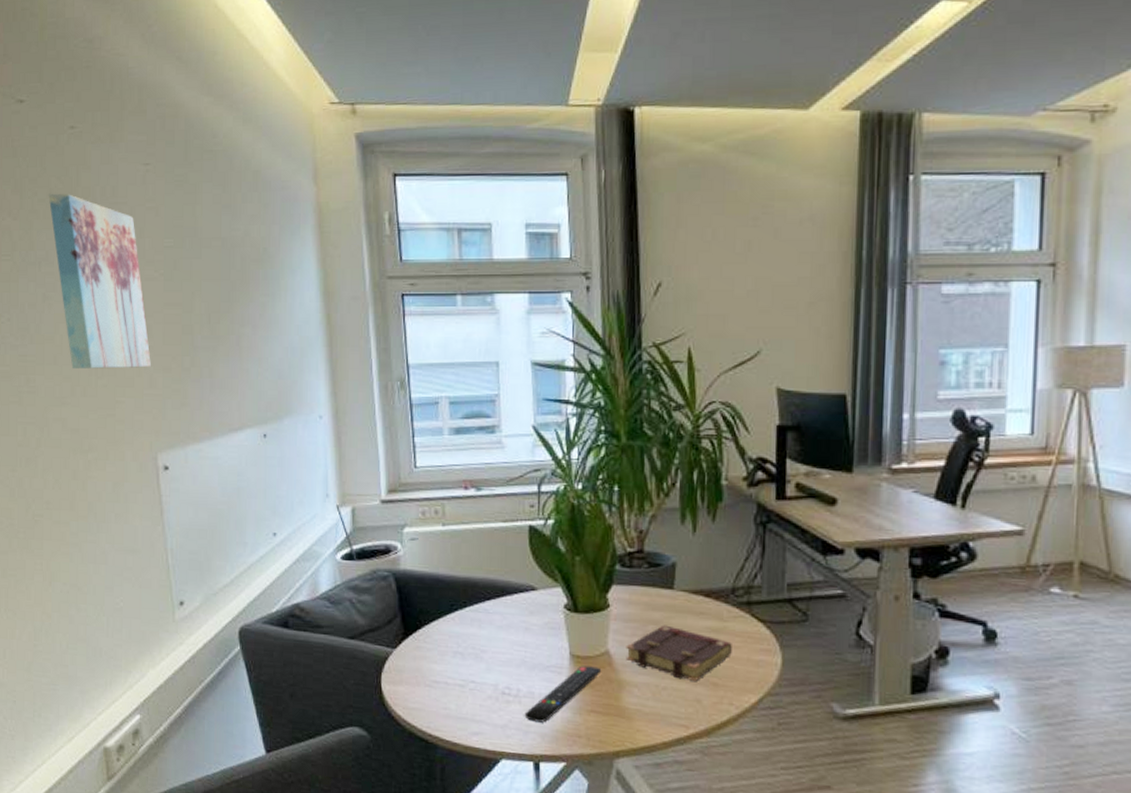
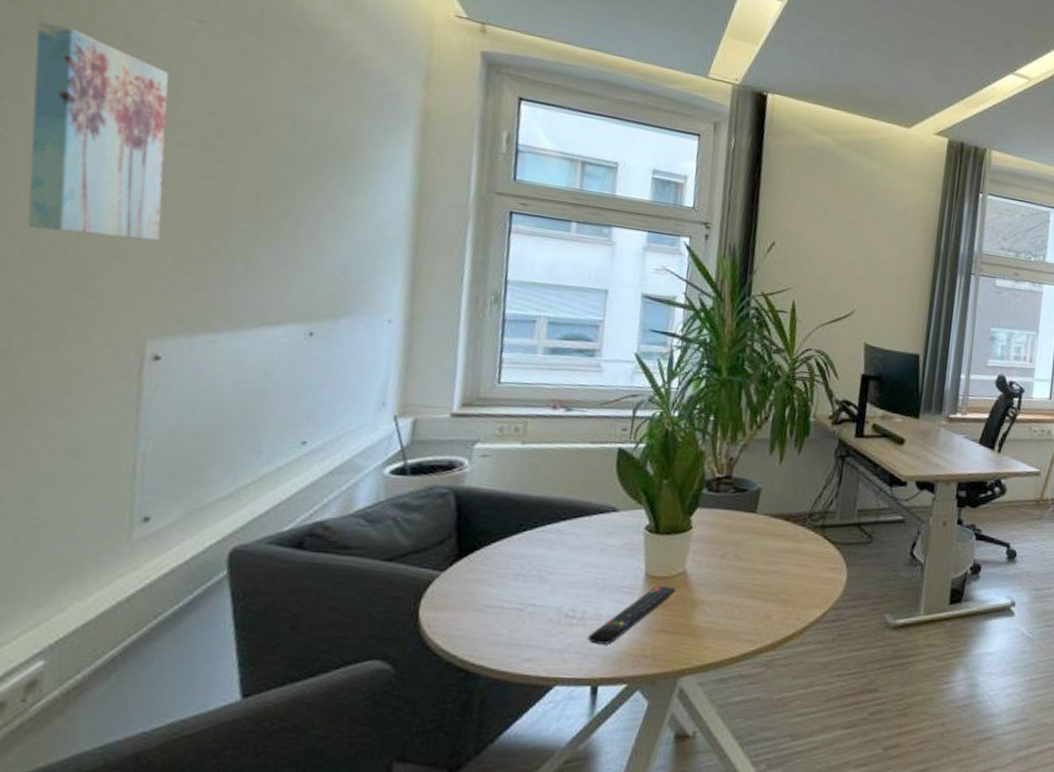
book: present [625,625,732,682] -> none [702,546,805,599]

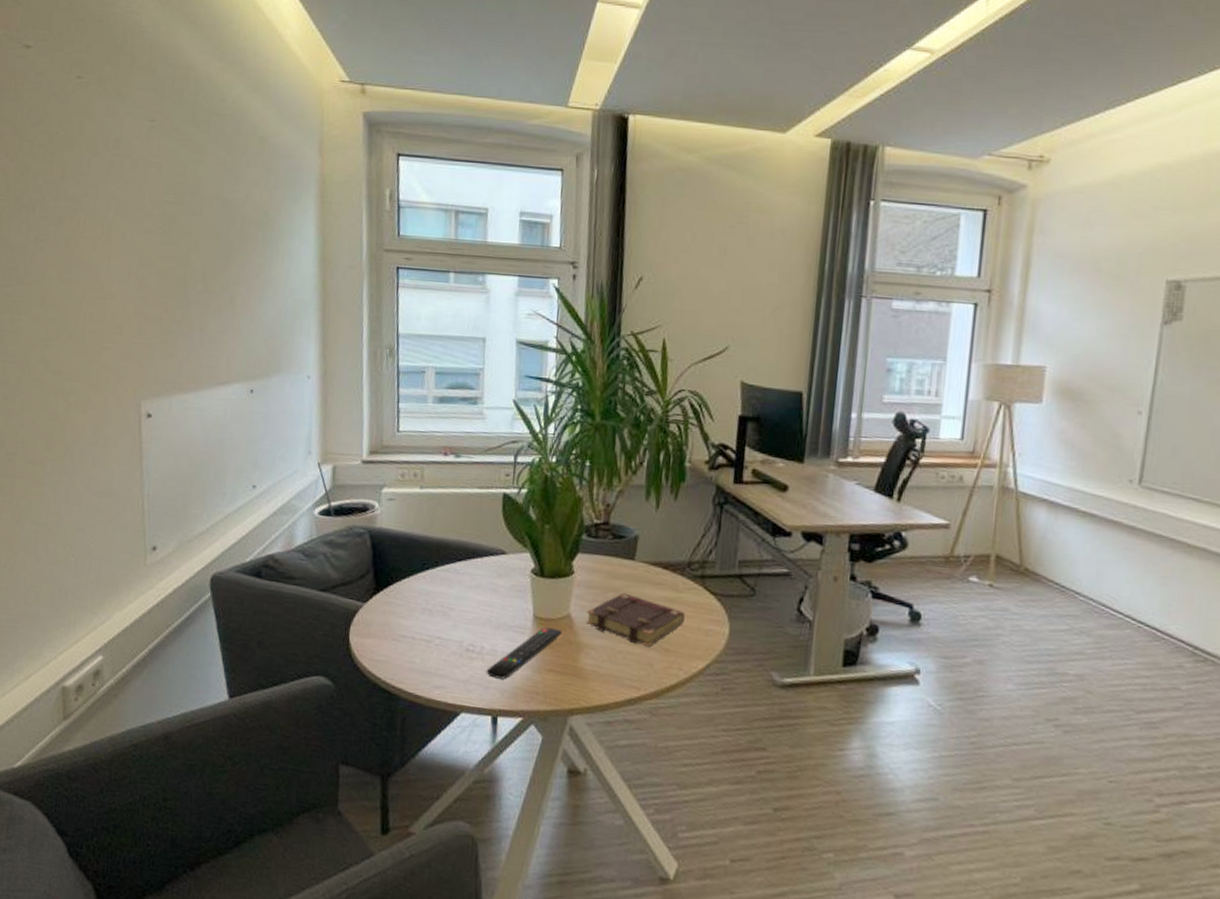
wall art: present [27,21,169,241] -> none [48,139,142,317]
book: none [702,546,805,599] -> present [585,592,685,647]

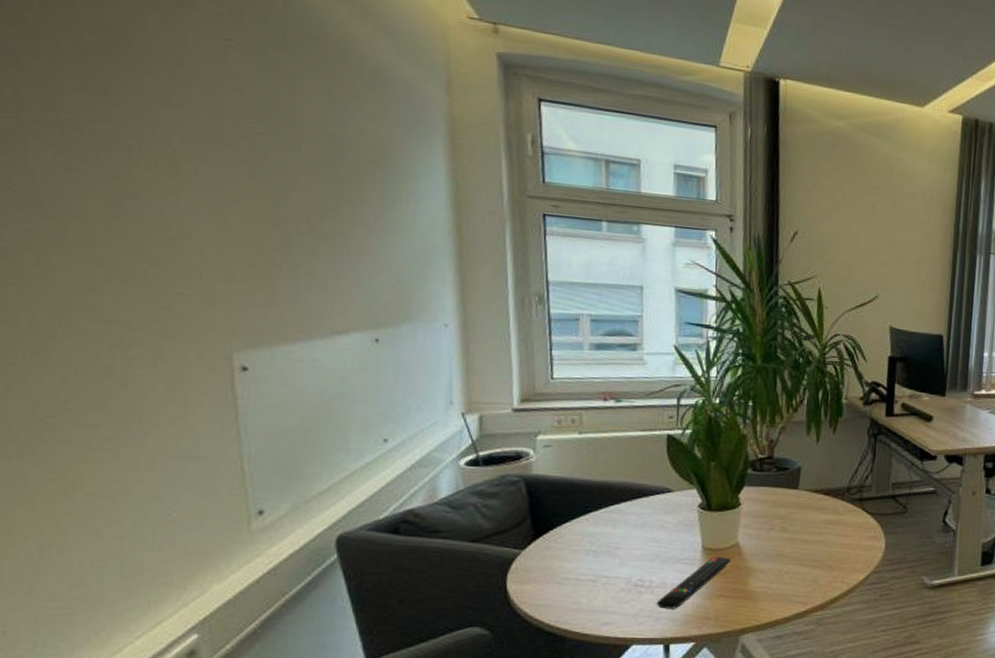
book: present [585,592,685,647] -> none [753,519,846,566]

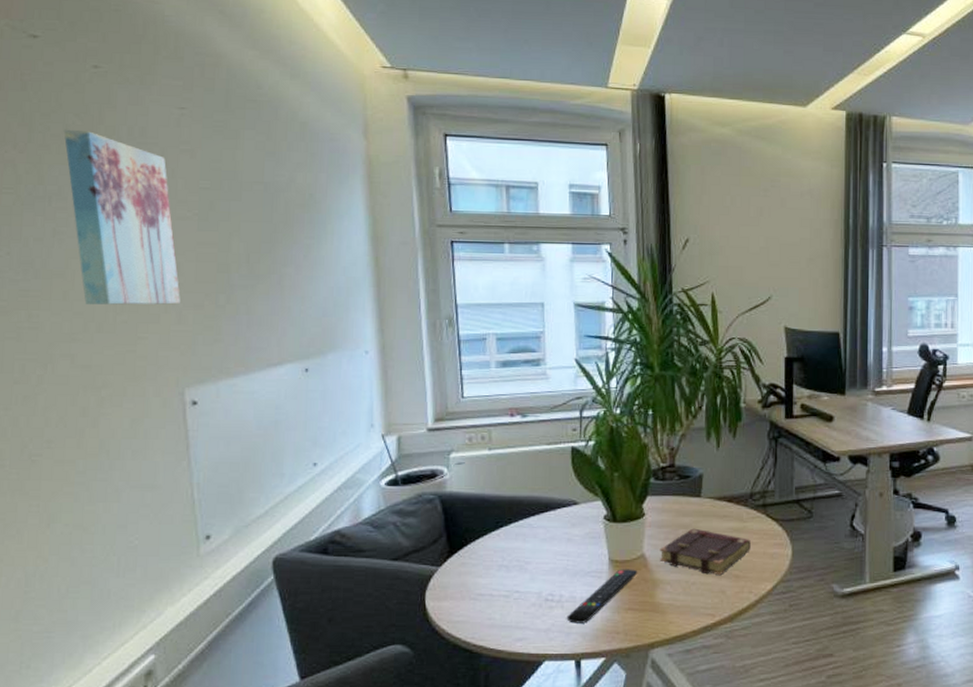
wall art: none [78,49,227,260] -> present [63,129,180,305]
book: none [753,519,846,566] -> present [659,528,751,576]

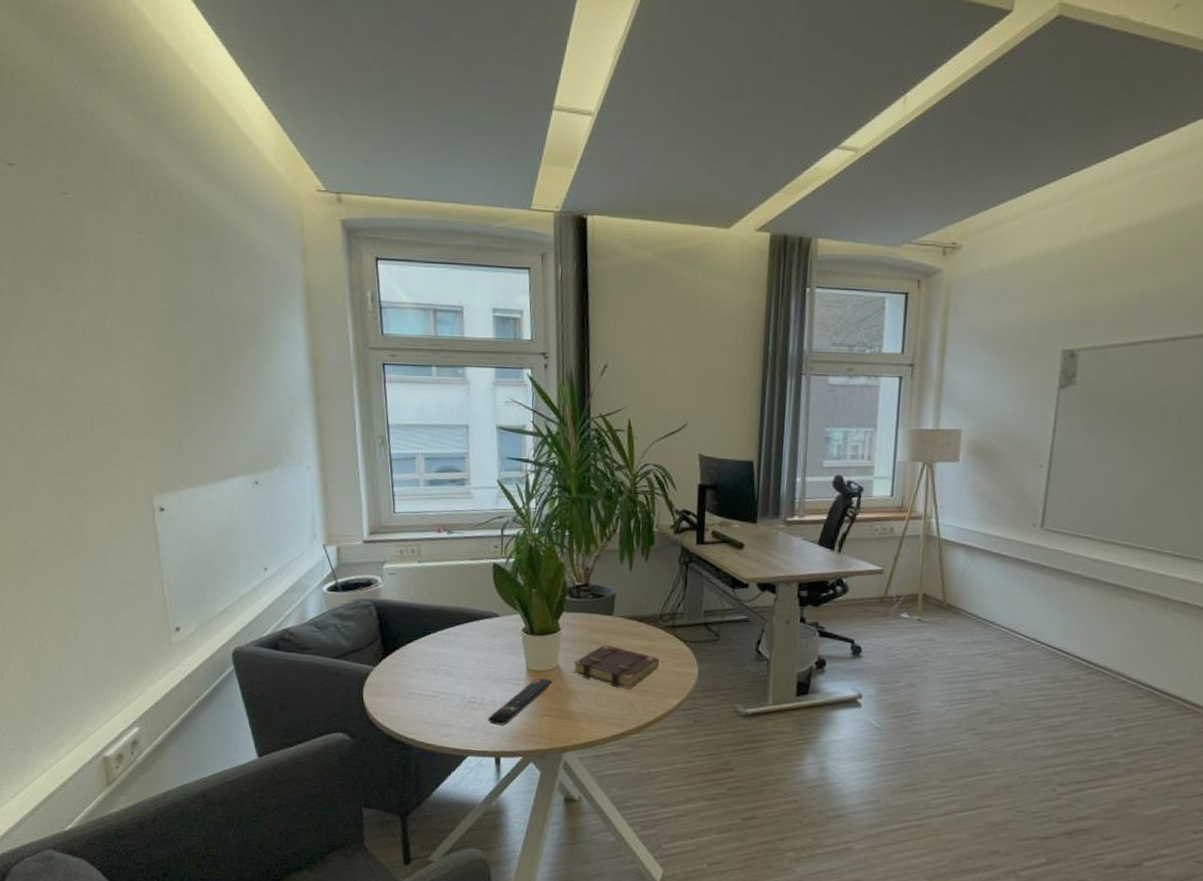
wall art: present [63,129,180,305] -> none [40,253,146,419]

